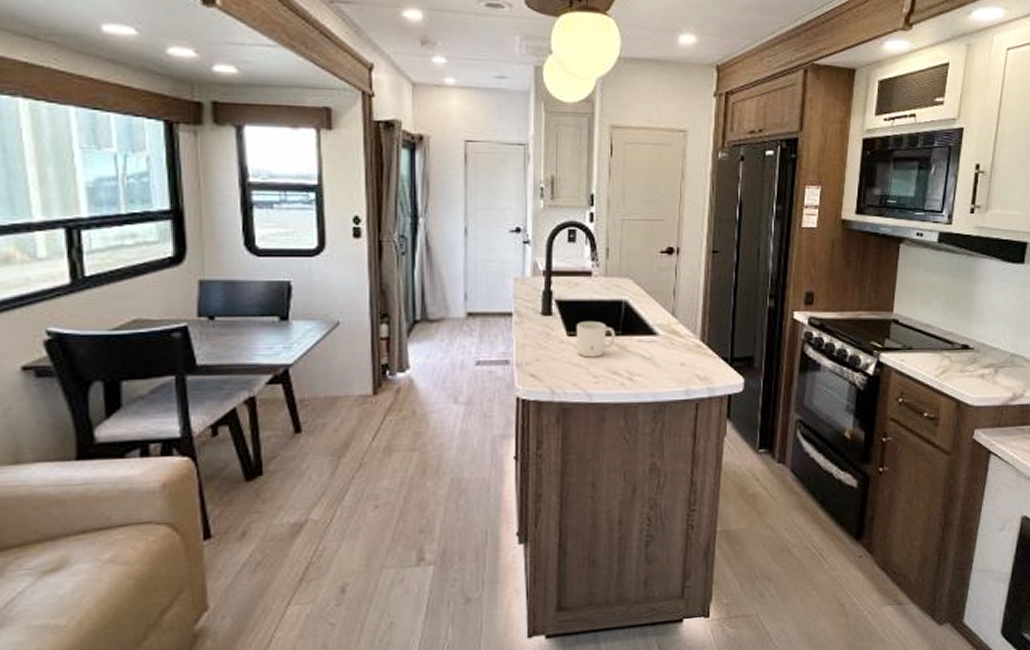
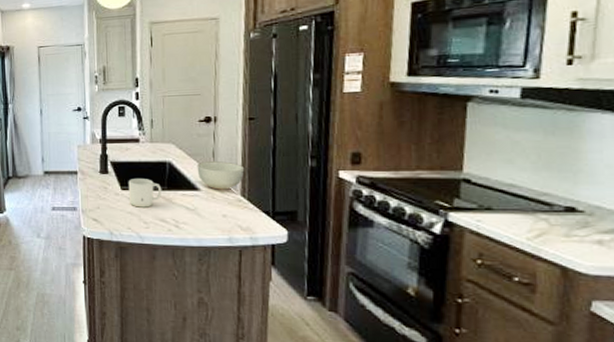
bowl: none [656,301,706,334] -> present [197,161,245,190]

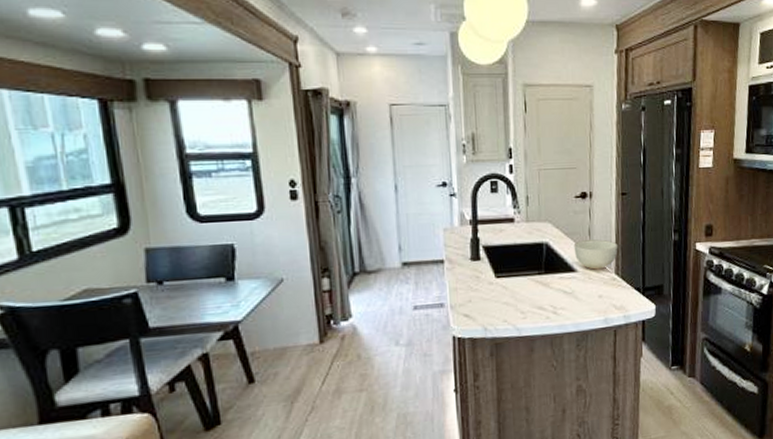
mug: present [128,178,162,208] -> none [503,262,540,297]

